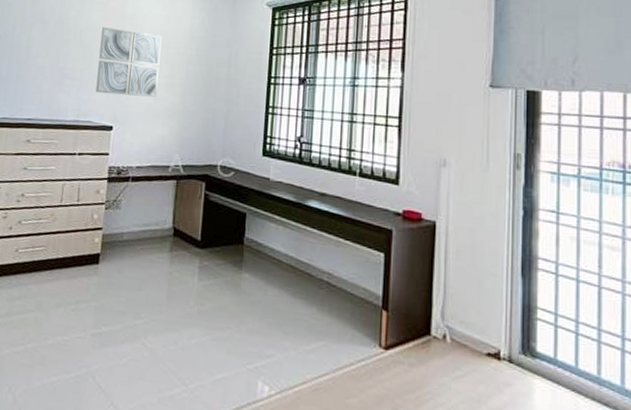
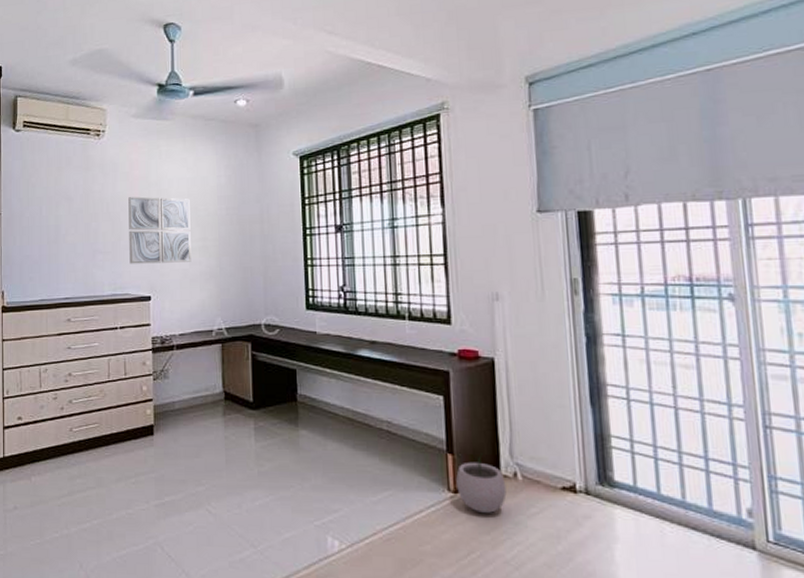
plant pot: none [388,312,435,372] -> present [456,453,507,513]

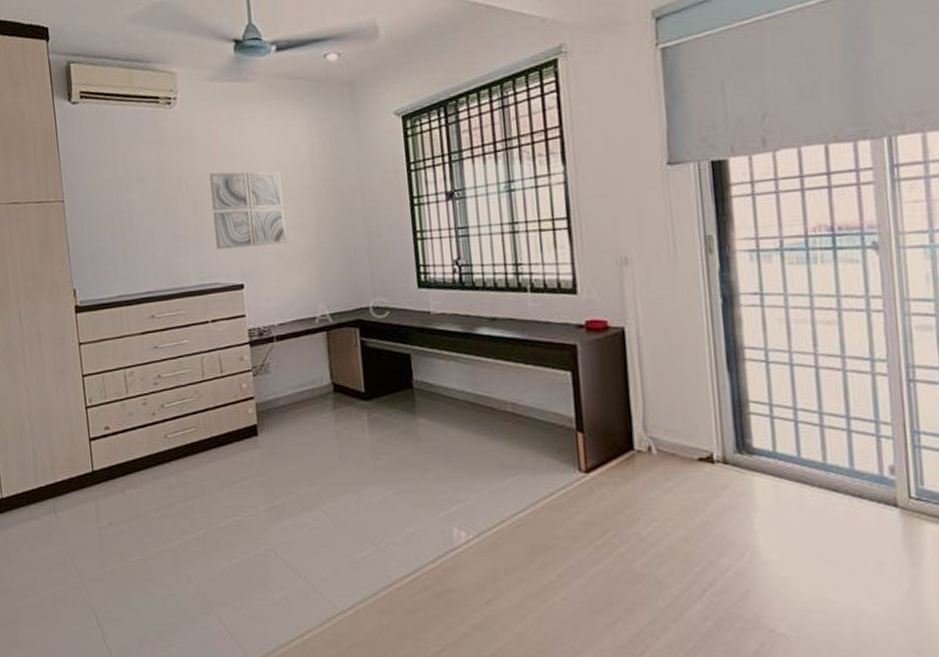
plant pot: present [456,453,507,513] -> none [587,429,641,491]

